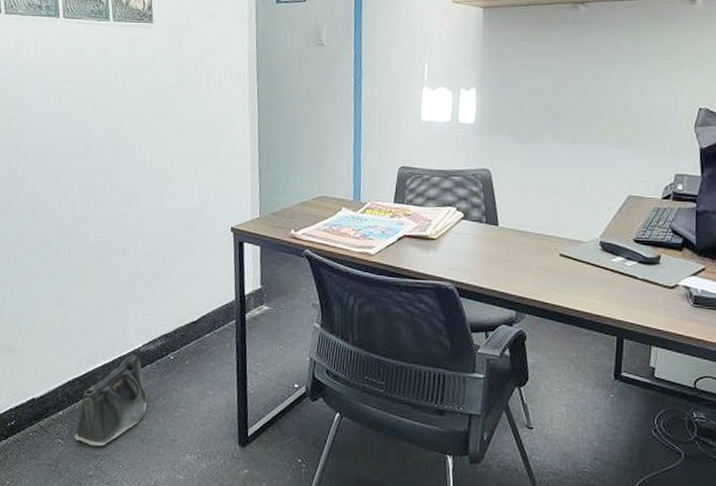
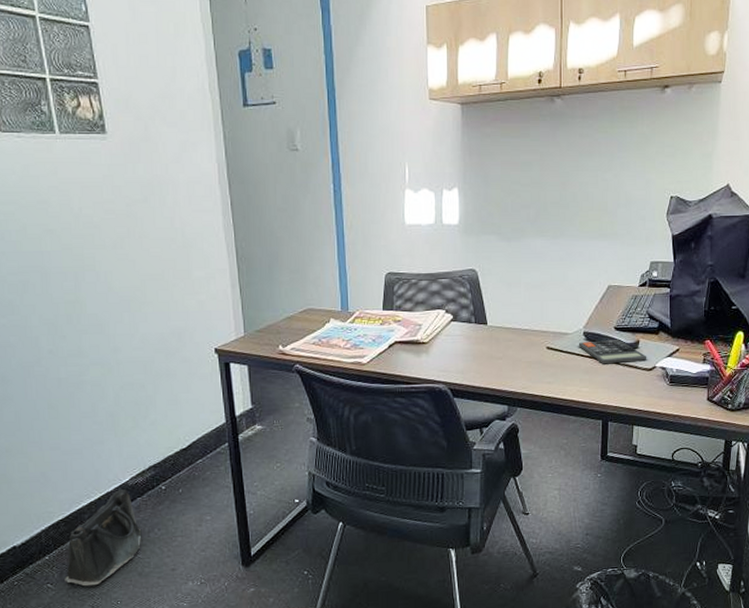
calculator: none [593,251,669,278] -> present [578,338,647,364]

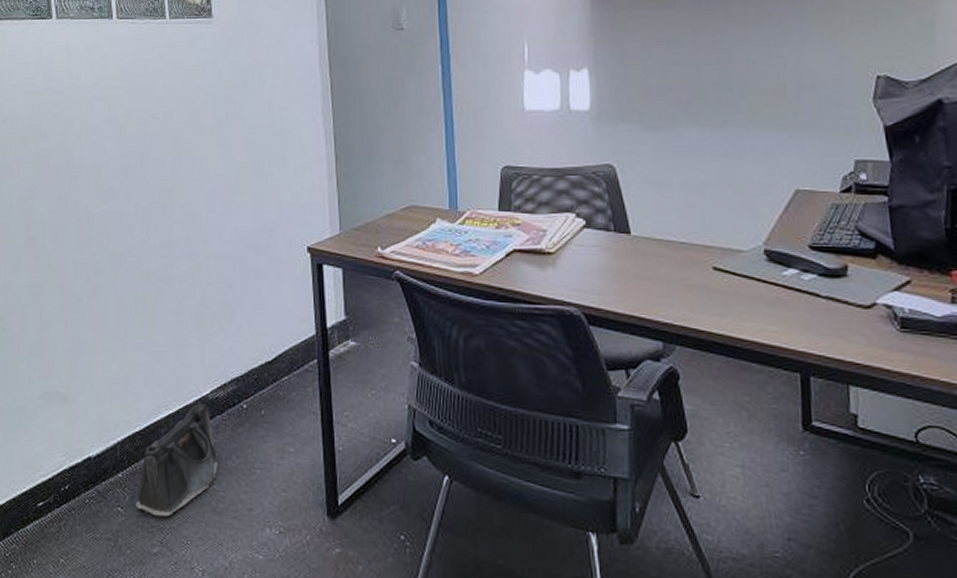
calculator: present [578,338,647,364] -> none [757,261,862,296]

